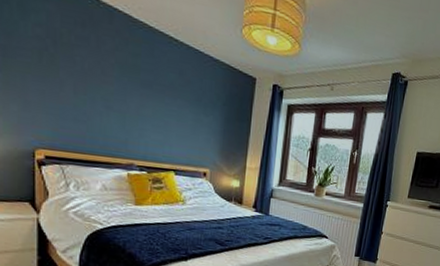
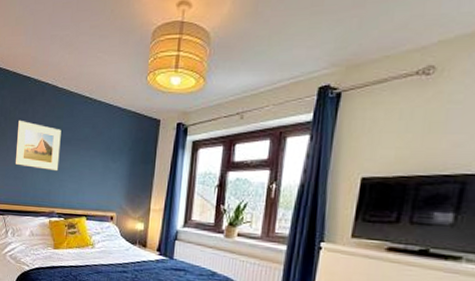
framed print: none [73,47,139,117] -> present [15,120,61,170]

